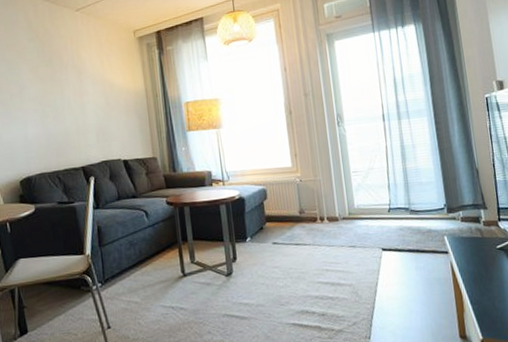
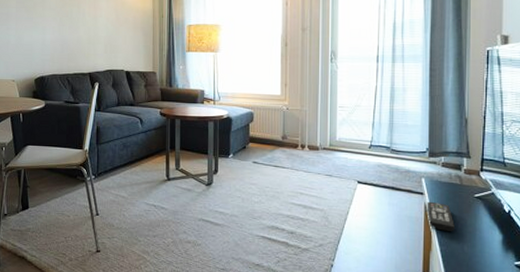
remote control: none [452,259,483,289] -> present [427,201,455,231]

